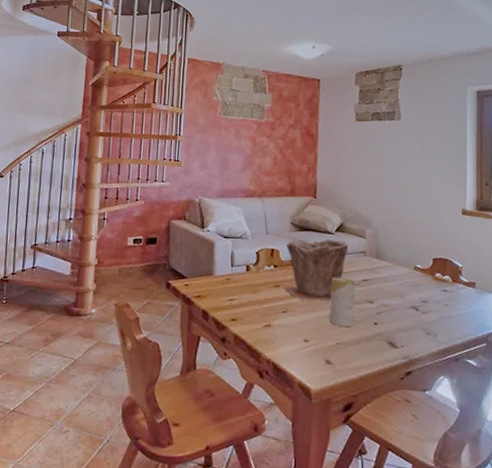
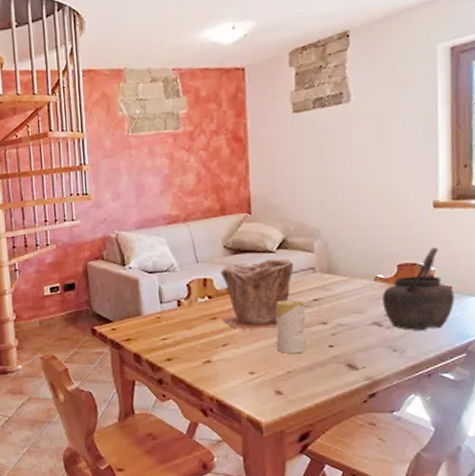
kettle: none [420,247,478,318] -> present [383,247,455,330]

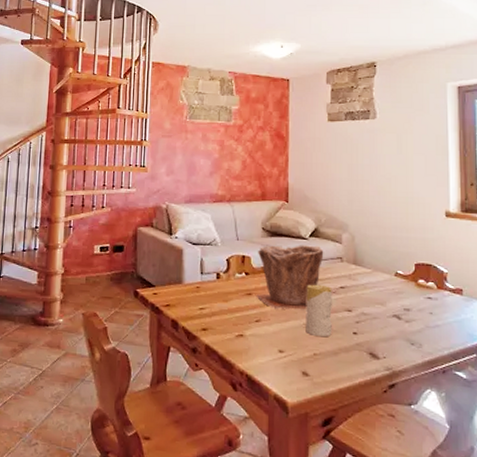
kettle: present [383,247,455,330] -> none [402,252,466,327]

